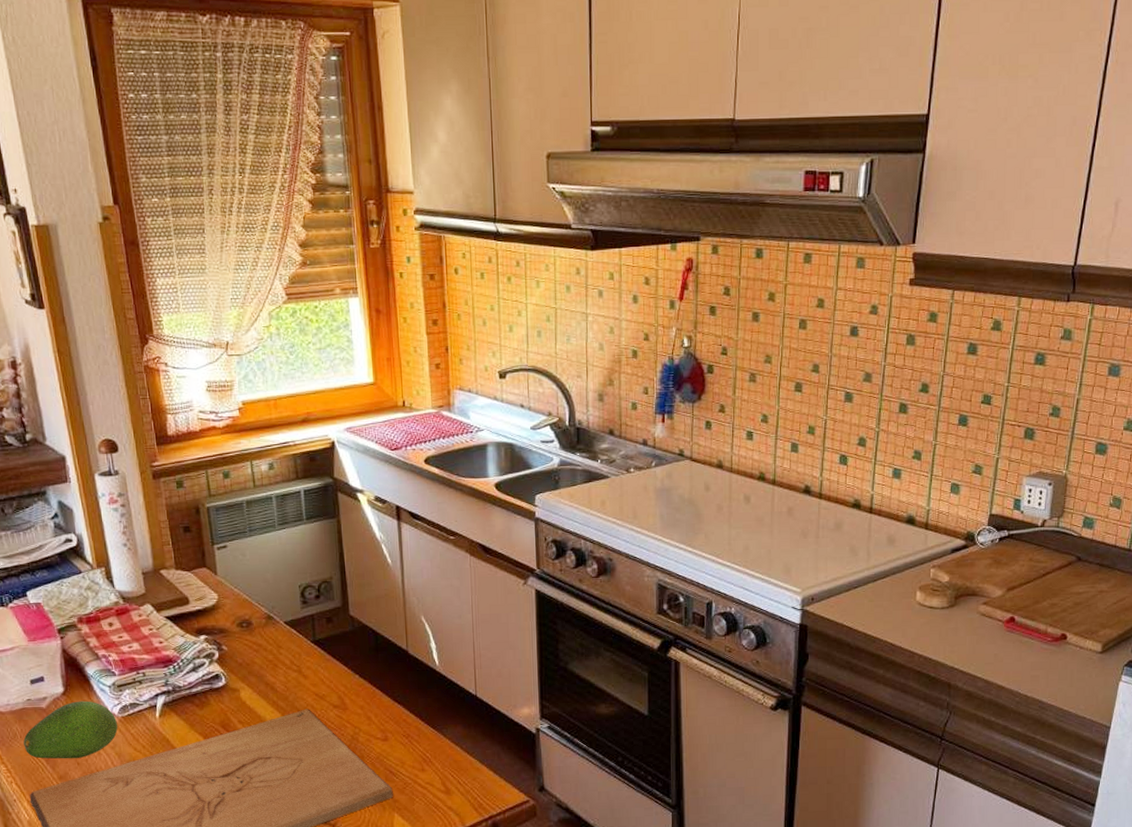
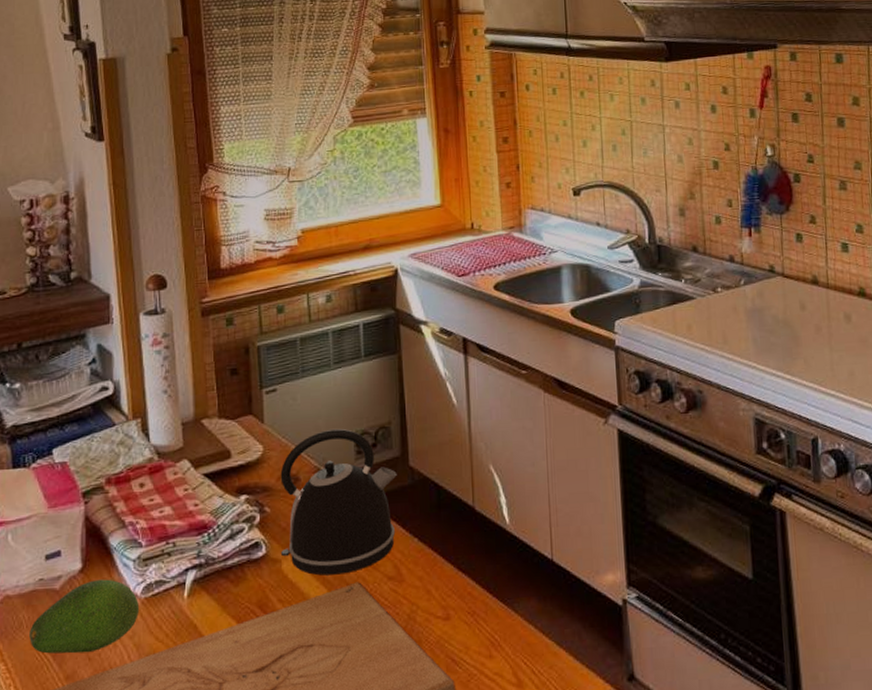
kettle: none [234,581,339,703] -> present [280,428,397,576]

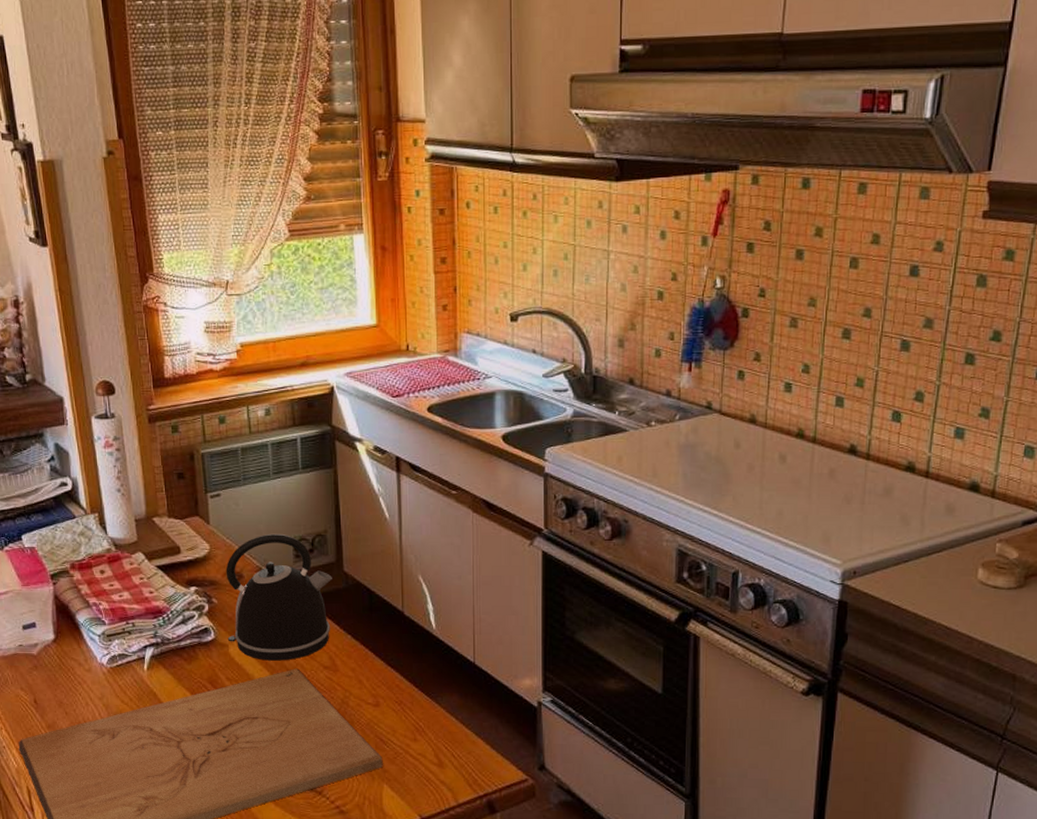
fruit: present [29,579,140,654] -> none [14,649,107,708]

